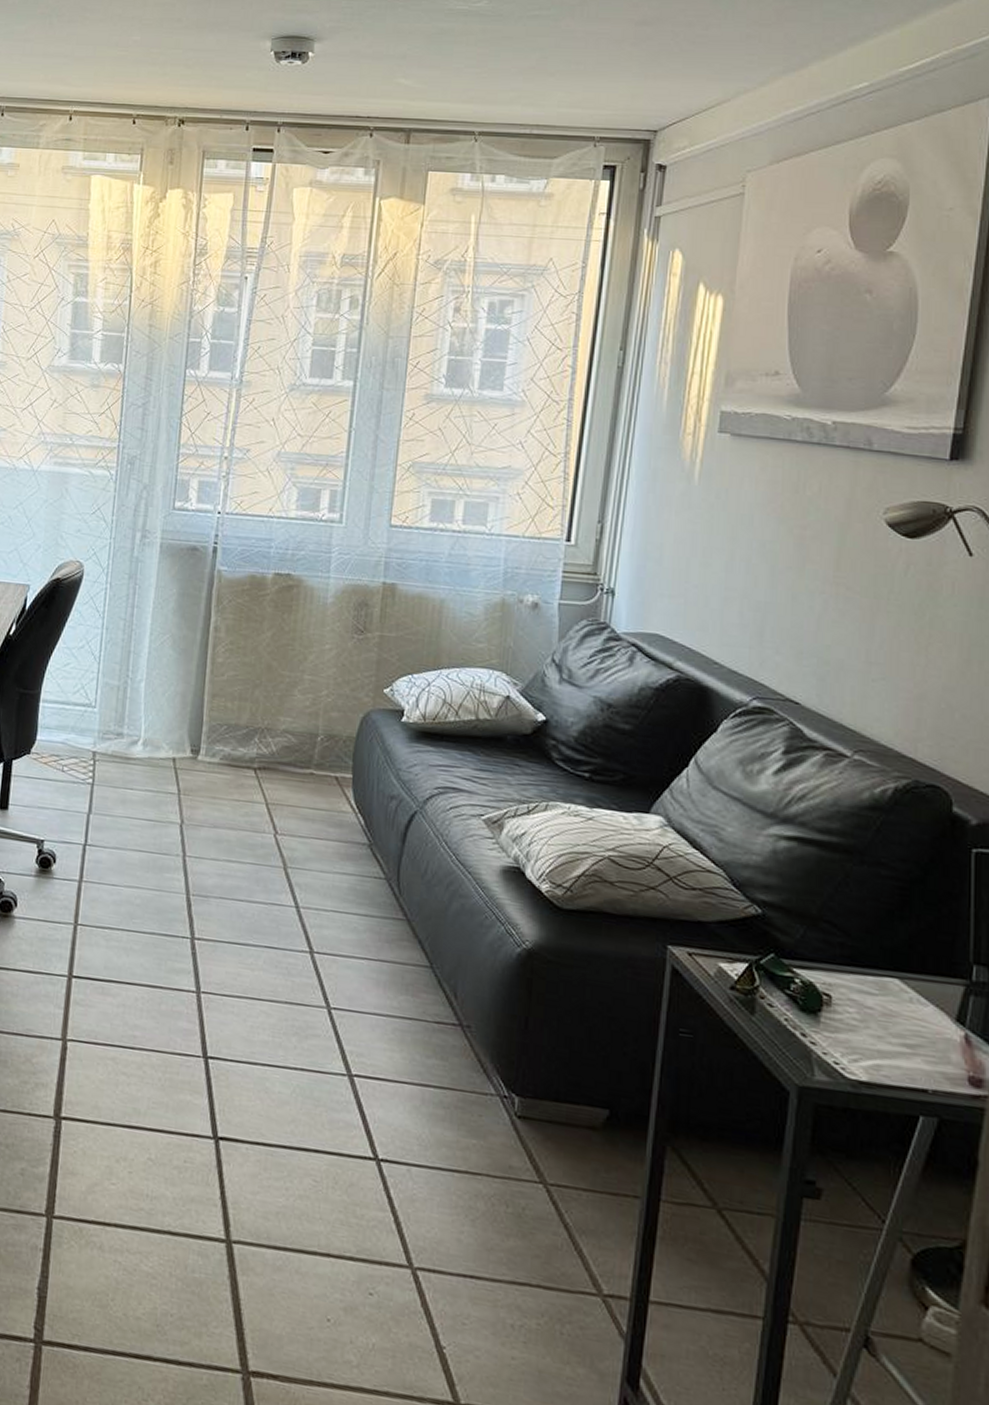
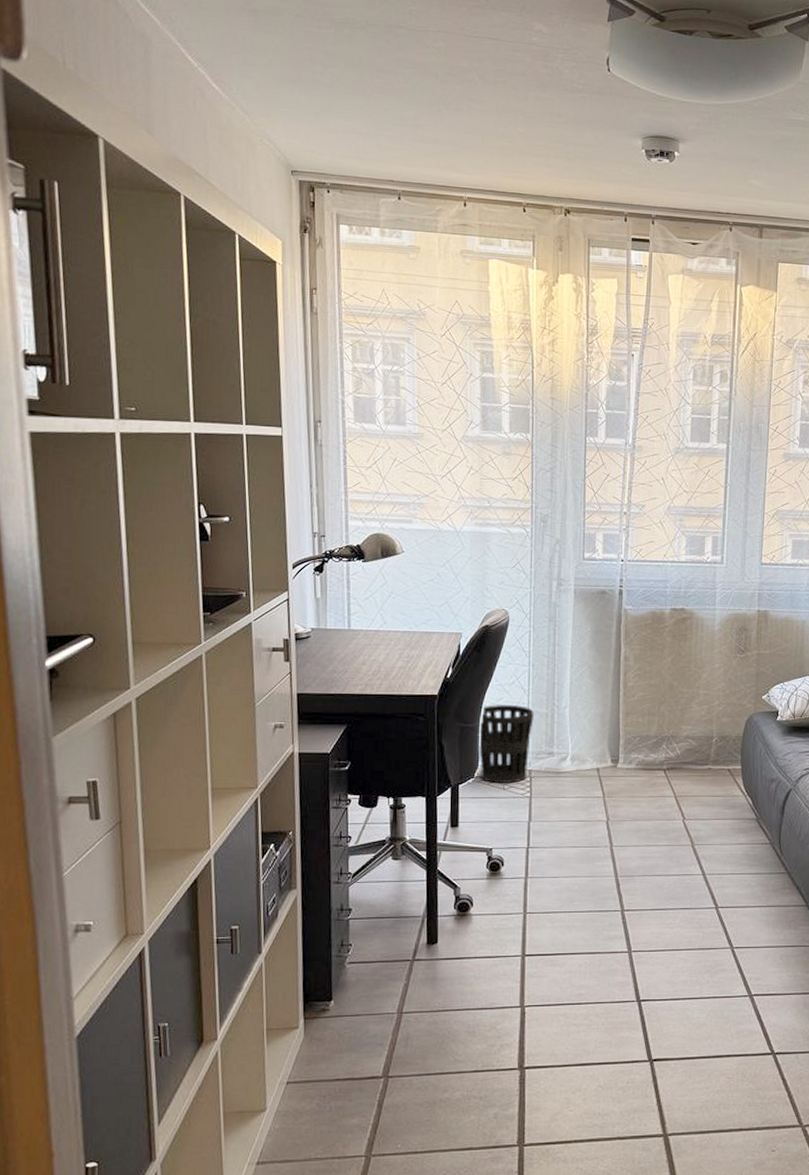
wastebasket: none [38,670,104,765] -> present [478,705,534,784]

